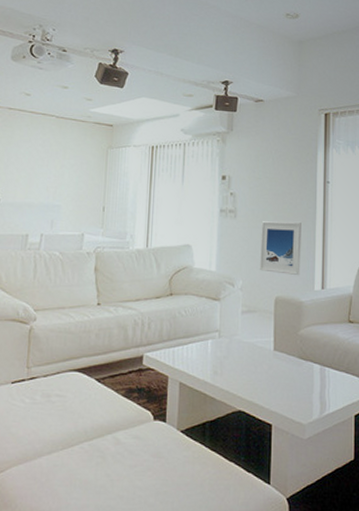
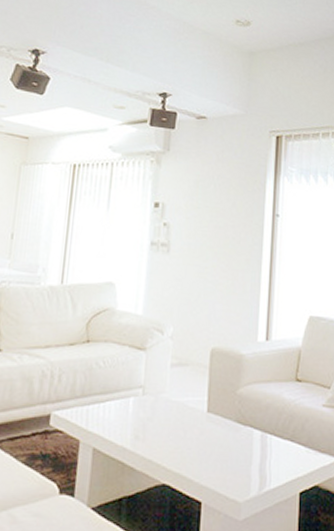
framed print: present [260,221,301,276] -> none [195,258,245,324]

